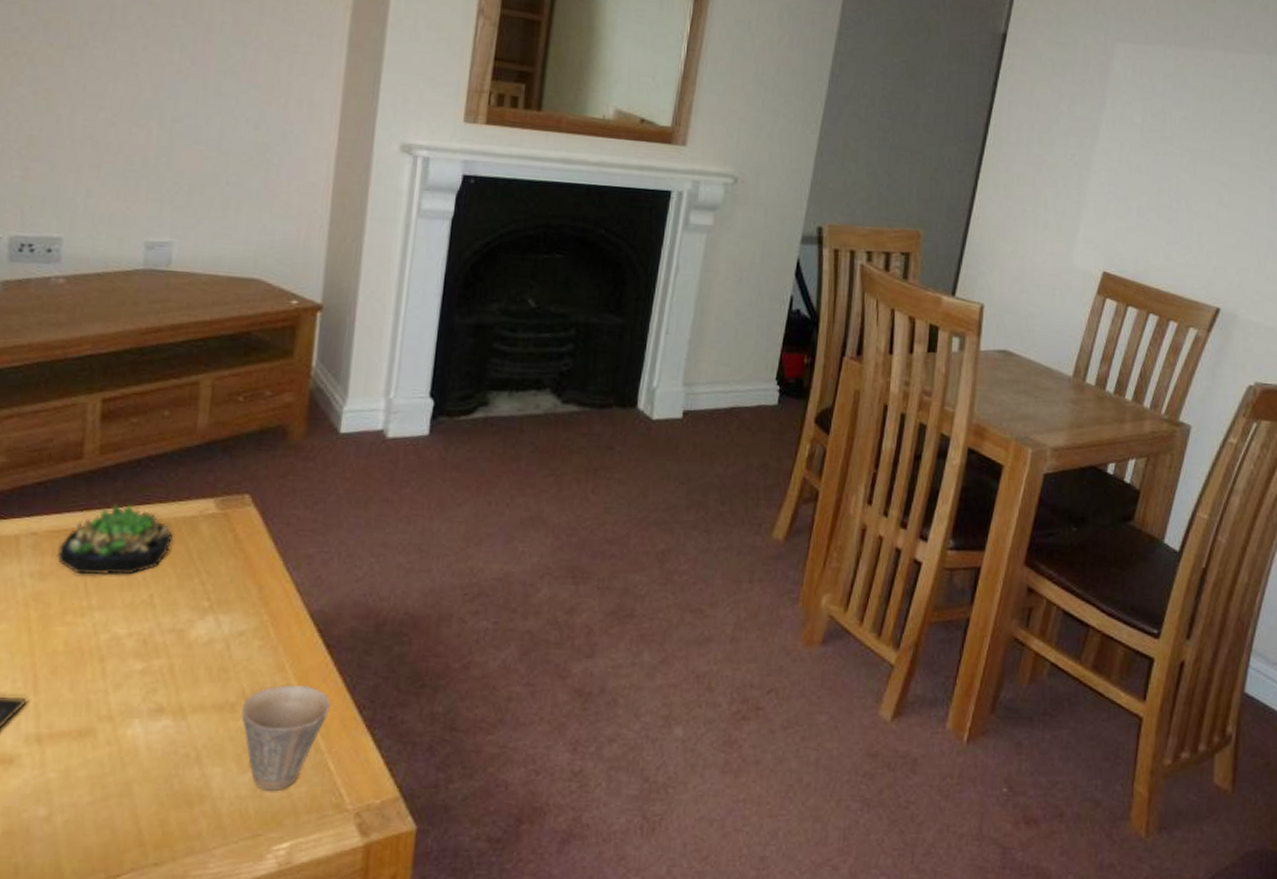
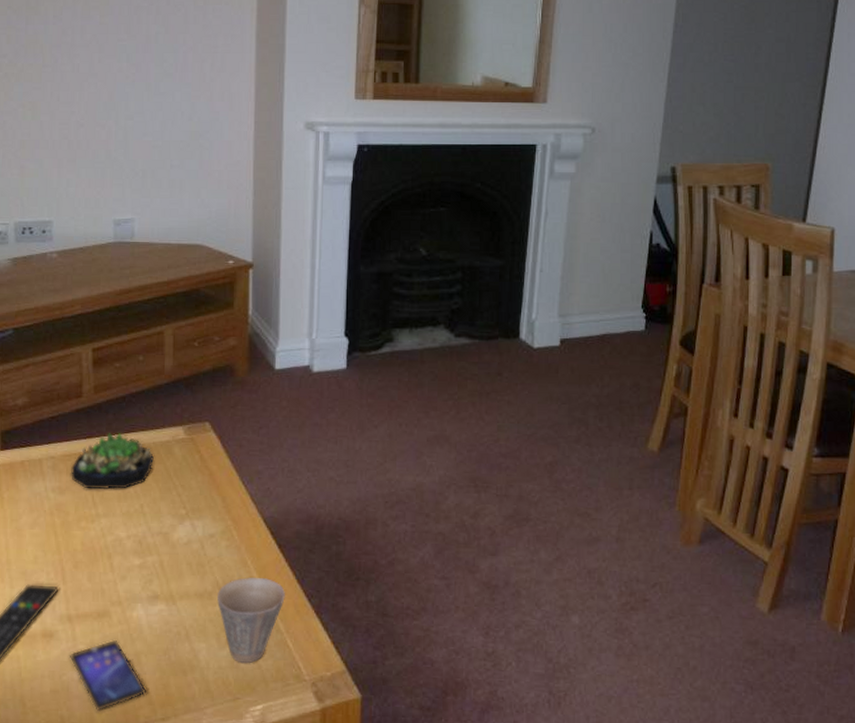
smartphone: none [33,764,138,858] -> present [69,639,147,712]

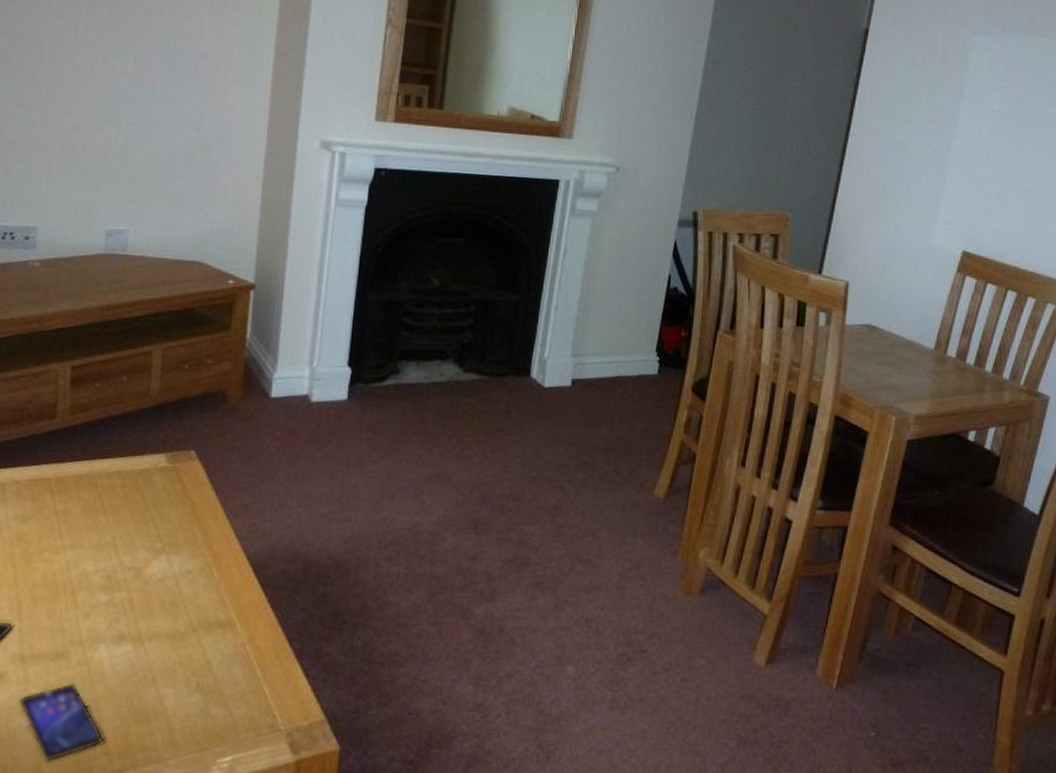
succulent plant: present [70,433,154,490] -> none [35,458,131,519]
cup: present [217,577,285,664] -> none [190,618,265,712]

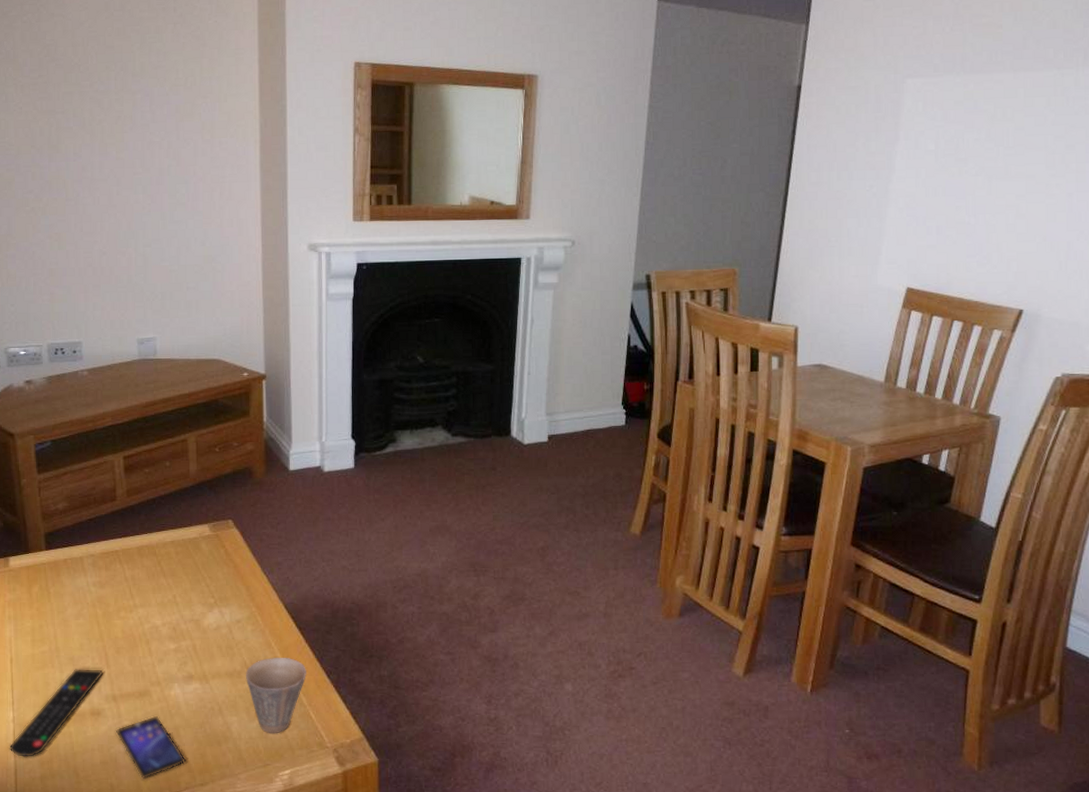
cup: none [190,618,265,712] -> present [246,658,306,734]

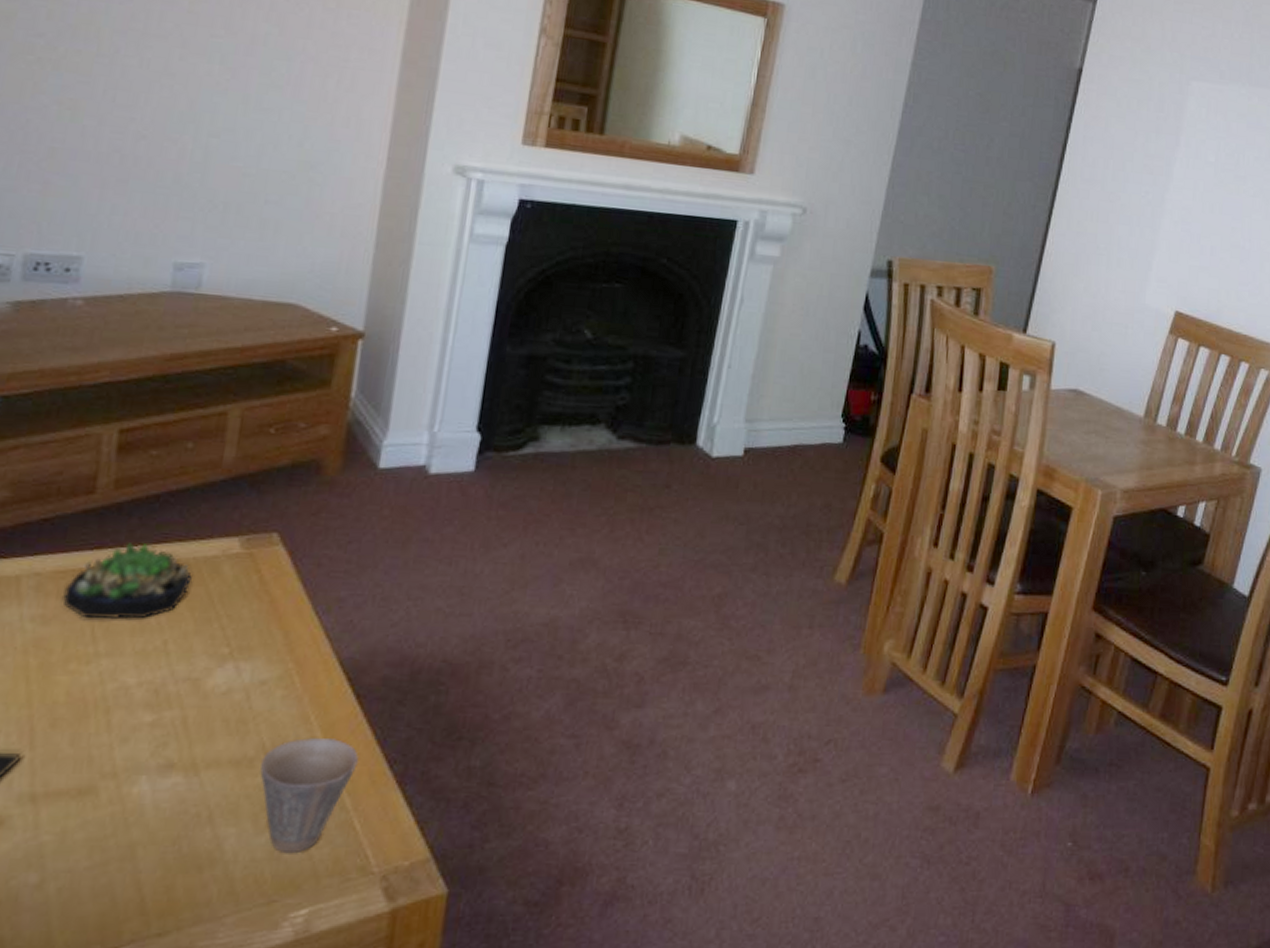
succulent plant: none [108,532,183,583] -> present [61,543,192,620]
smartphone: present [115,715,186,780] -> none [24,826,140,929]

